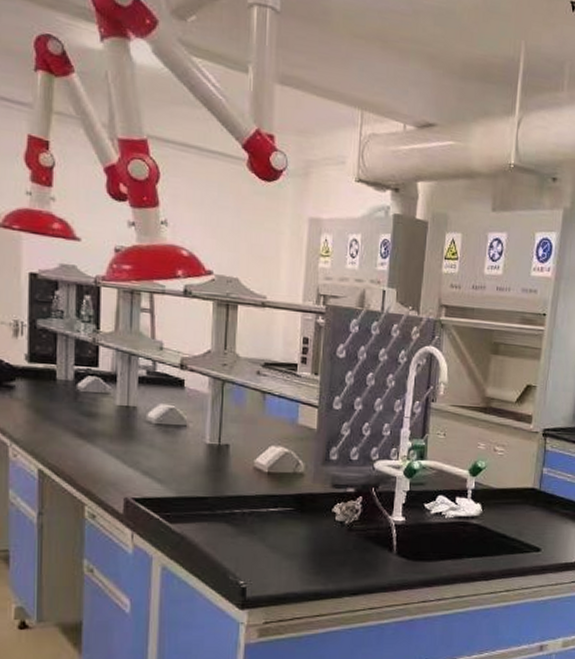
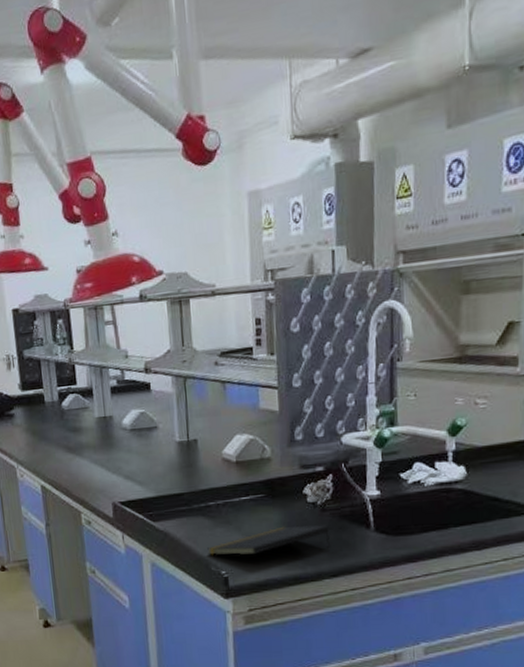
notepad: none [227,542,355,568] -> present [207,525,330,556]

